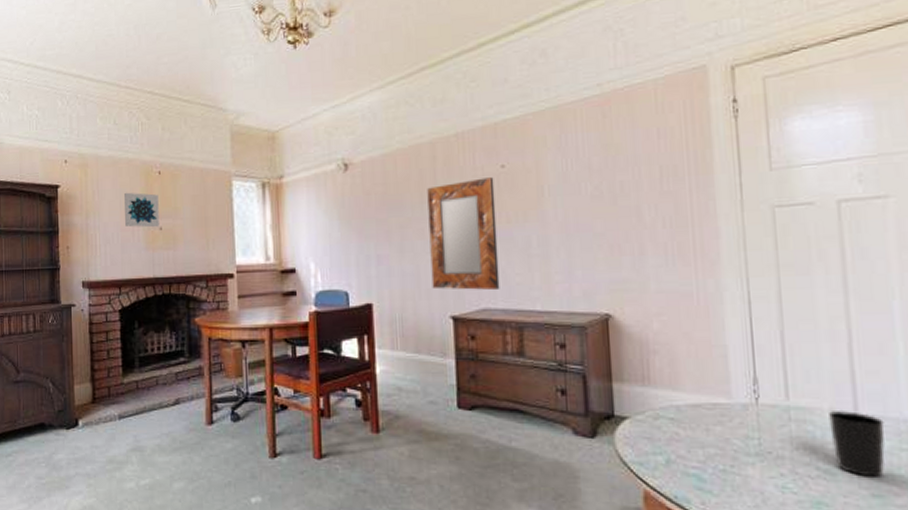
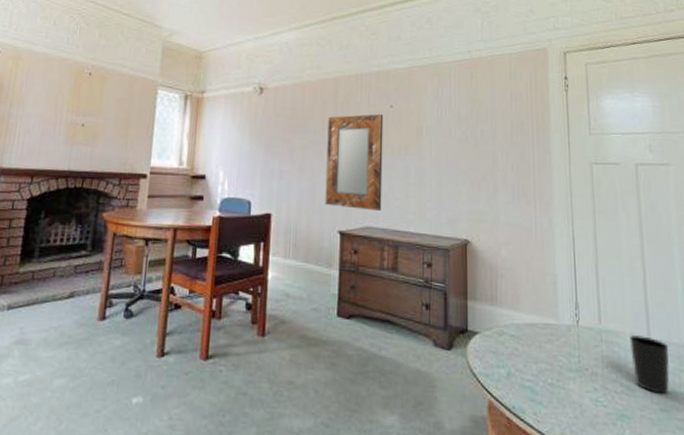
wall art: present [123,192,159,228] -> none [48,87,86,124]

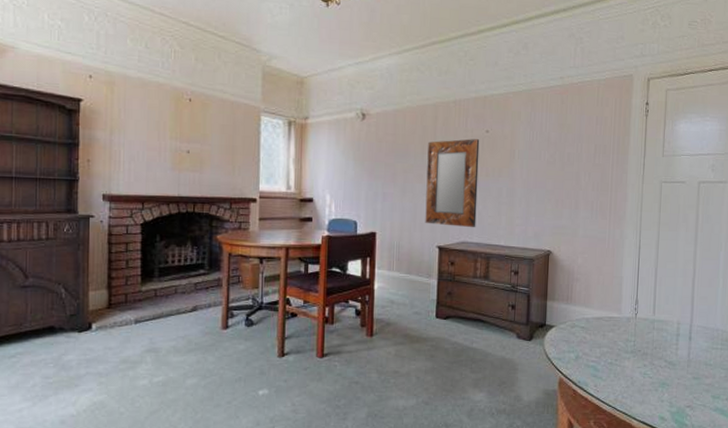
cup: present [630,335,670,394] -> none [676,323,706,366]

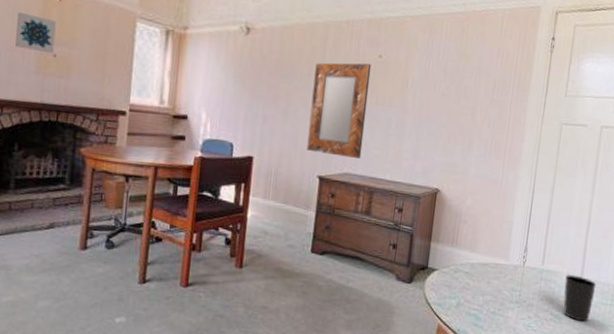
wall art: none [151,114,188,151] -> present [15,11,56,54]
cup: none [676,323,706,366] -> present [563,275,596,322]

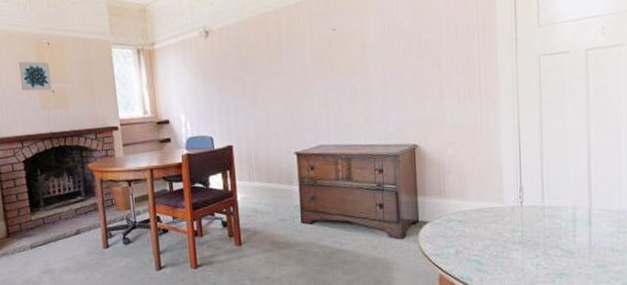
home mirror: present [306,62,372,159] -> none [274,39,333,132]
cup: present [563,275,596,322] -> none [572,207,609,254]

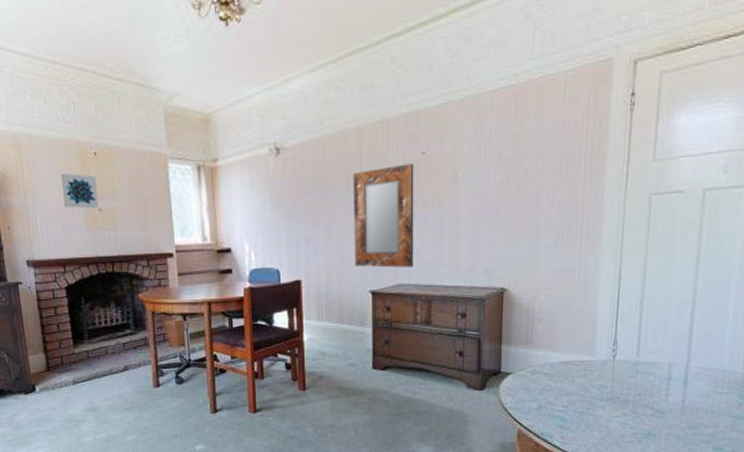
home mirror: none [274,39,333,132] -> present [353,164,414,268]

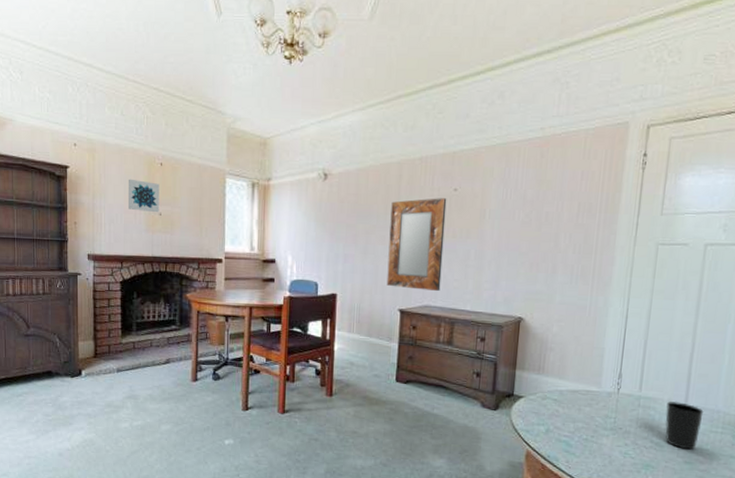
cup: none [666,364,708,414] -> present [665,401,704,450]

